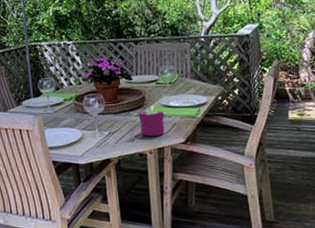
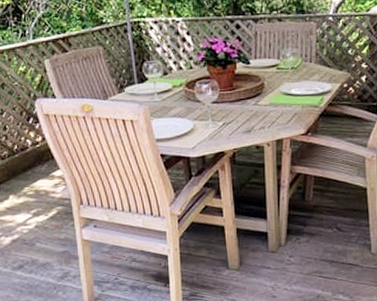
candle: present [138,106,165,136] -> none [256,93,285,127]

